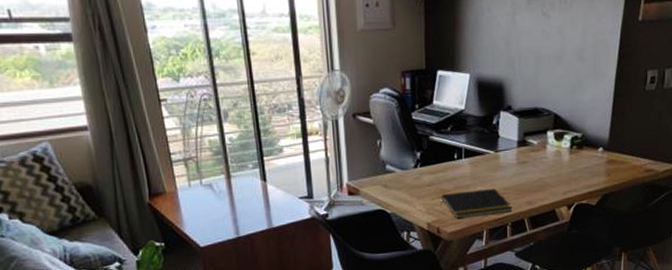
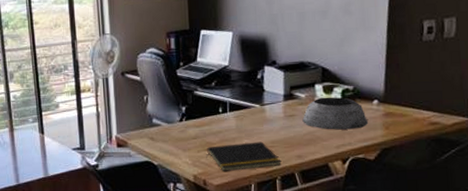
plant pot: none [534,144,592,177] -> present [302,97,368,130]

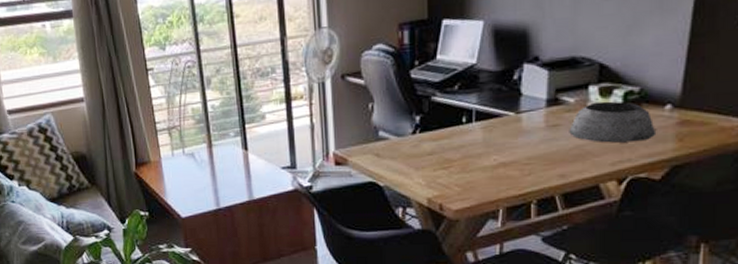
notepad: present [206,141,281,171] -> none [444,158,539,194]

